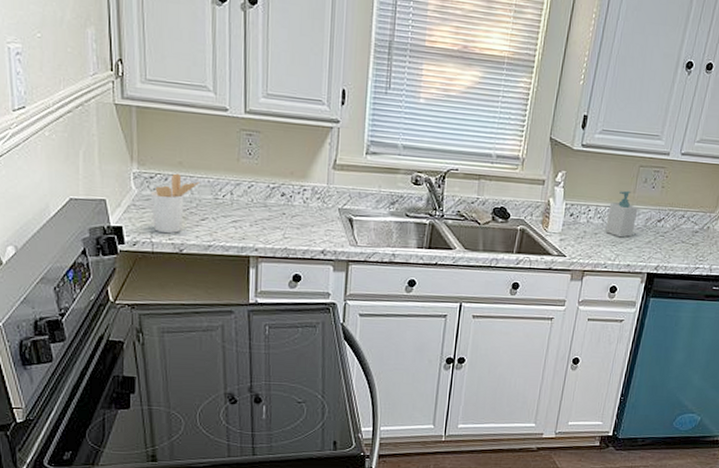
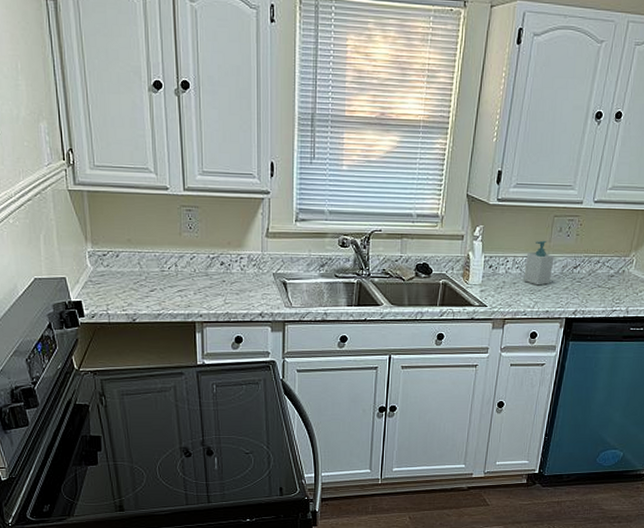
utensil holder: present [150,173,200,234] -> none [104,250,147,305]

